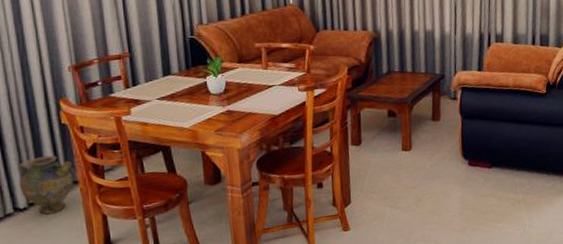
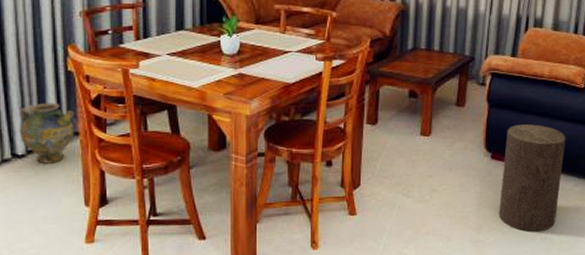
stool: none [480,130,534,228] -> present [498,124,566,232]

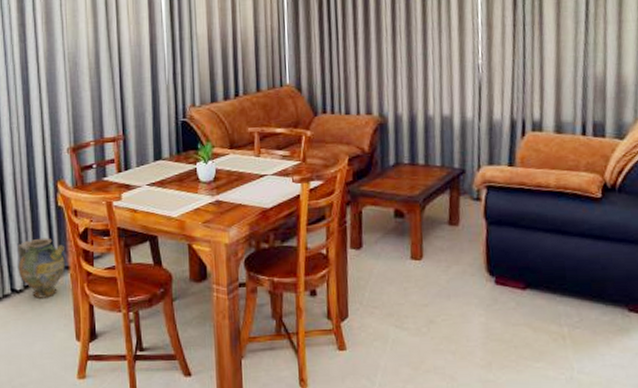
stool: present [498,124,566,232] -> none [509,242,585,371]

